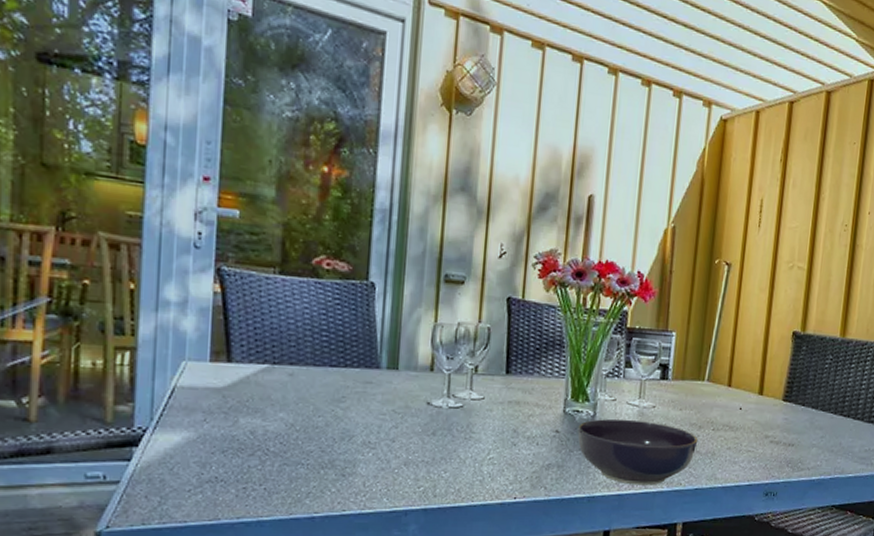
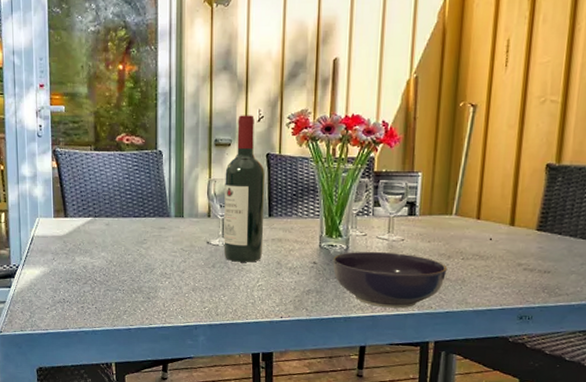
wine bottle: none [447,247,504,430] -> present [223,115,265,262]

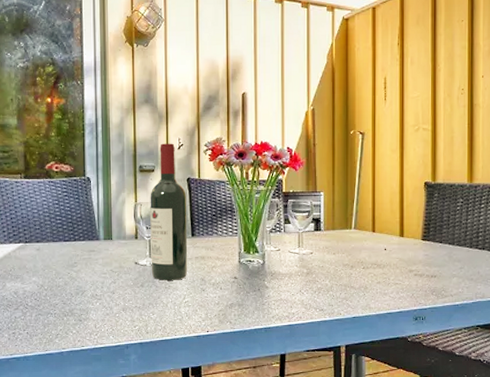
bowl: present [333,251,448,309] -> none [252,264,352,317]

